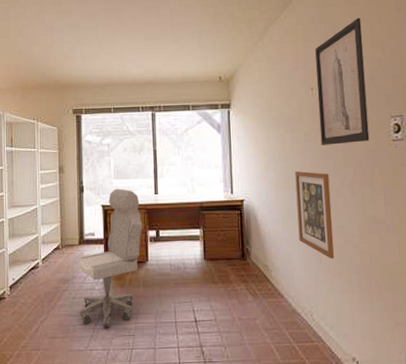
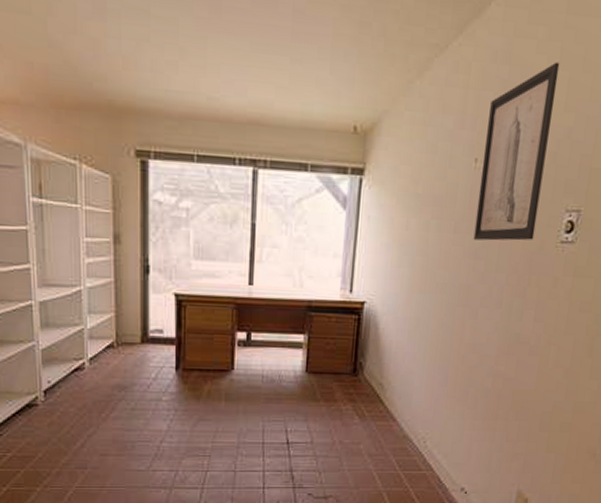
office chair: present [79,189,143,328] -> none [140,273,230,446]
wall art: present [295,171,335,259] -> none [425,270,476,381]

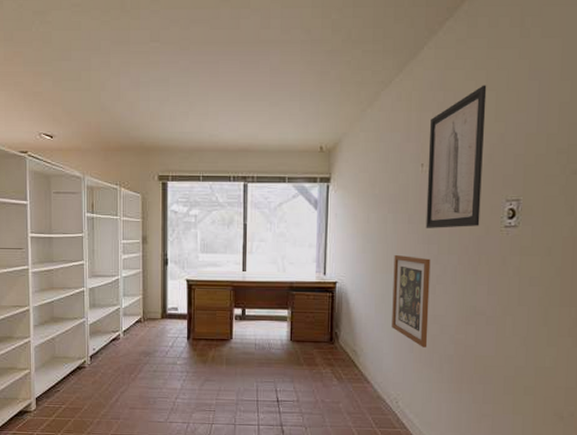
wall art: none [425,270,476,381] -> present [392,254,431,348]

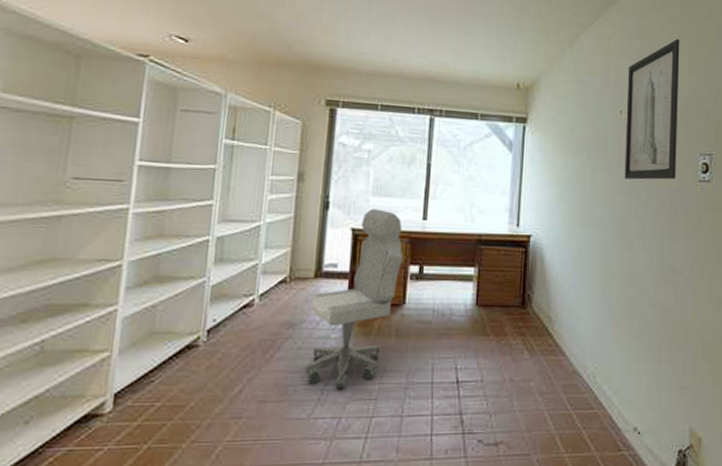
office chair: none [160,263,229,402] -> present [305,209,403,389]
wall art: present [392,254,431,348] -> none [589,206,629,311]

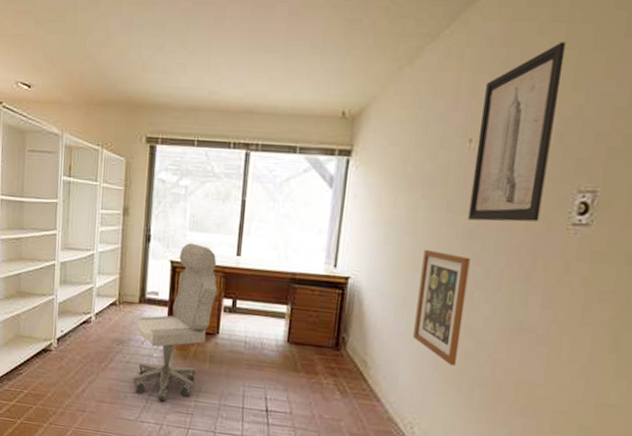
wall art: none [589,206,629,311] -> present [413,249,471,366]

